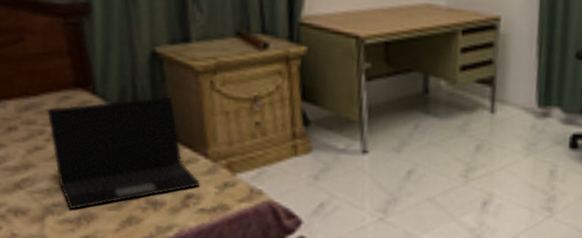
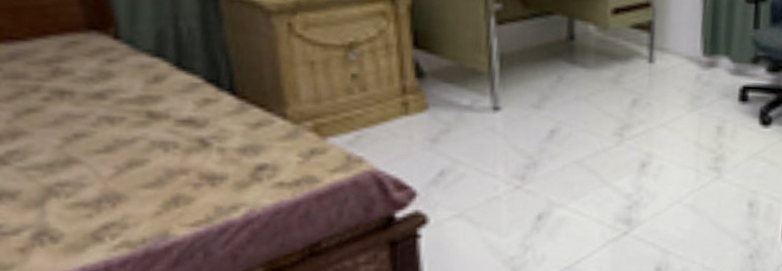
laptop: present [47,96,201,210] -> none [43,42,277,190]

